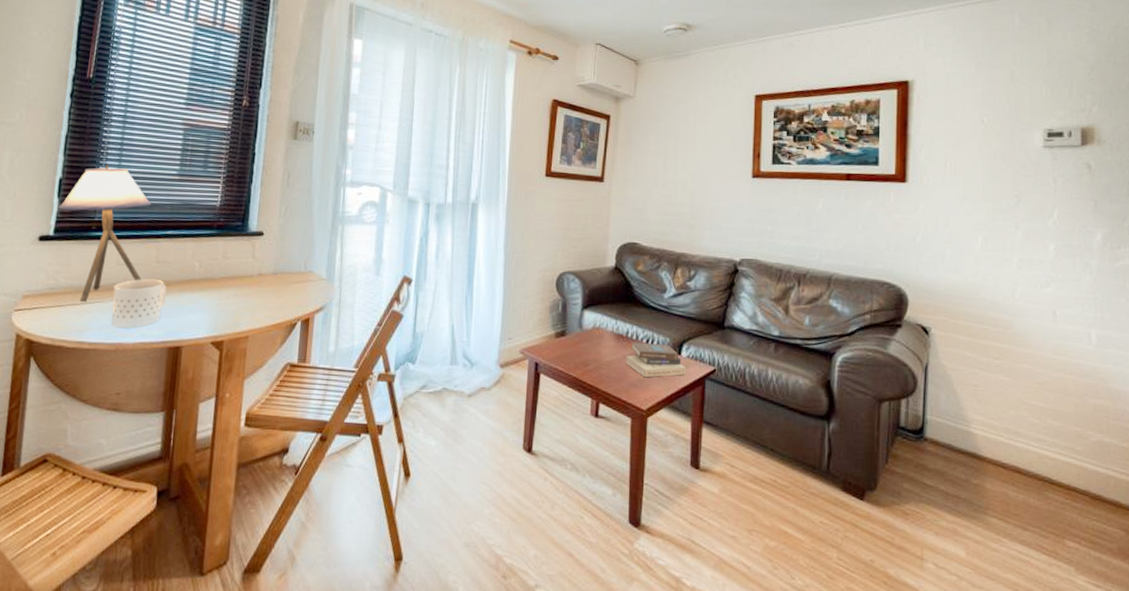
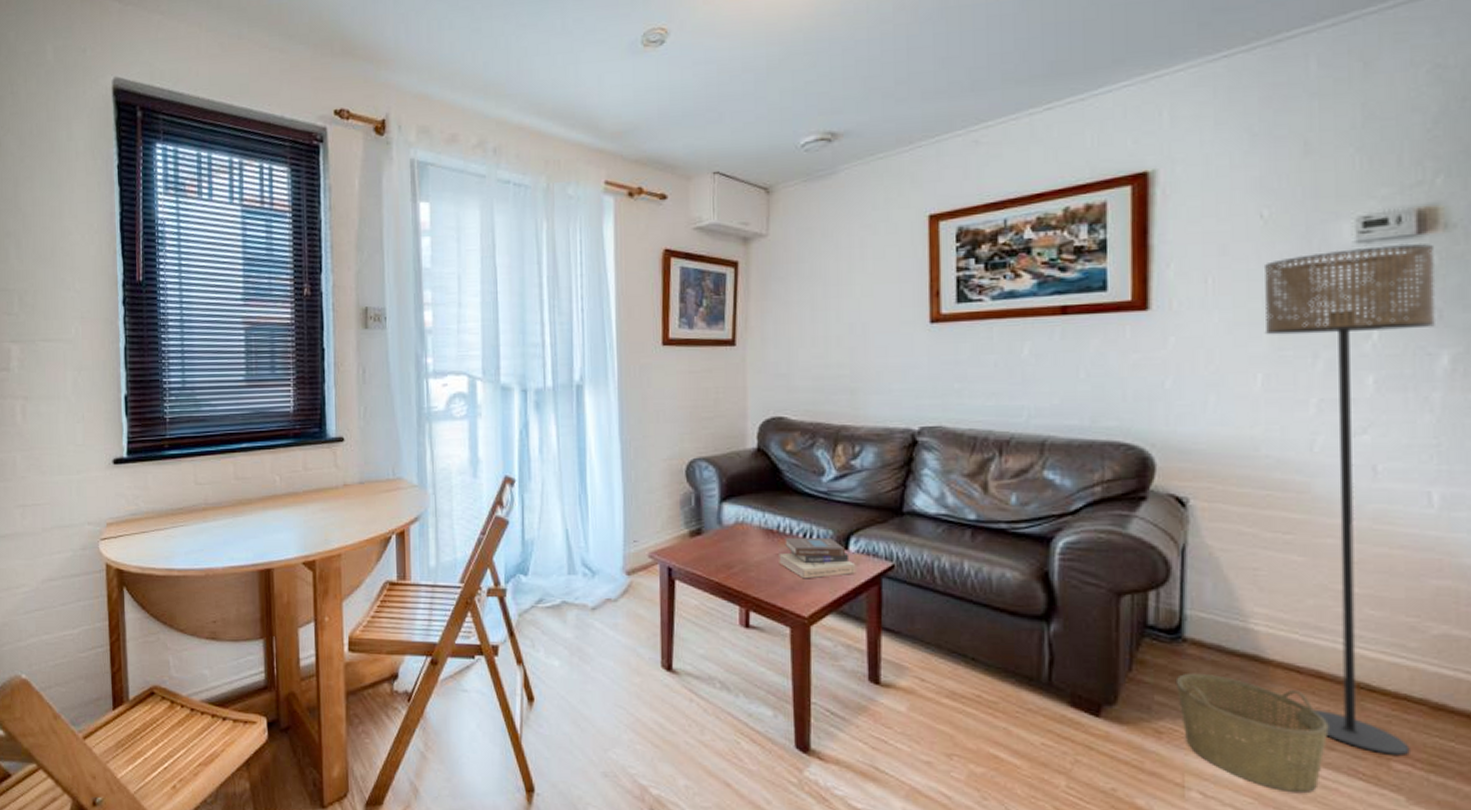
table lamp: present [57,164,152,302] -> none [127,375,222,526]
mug: present [111,278,167,328] -> none [195,497,250,552]
basket: none [918,466,1024,565] -> present [1175,673,1329,794]
floor lamp: none [983,151,1092,535] -> present [1263,242,1435,755]

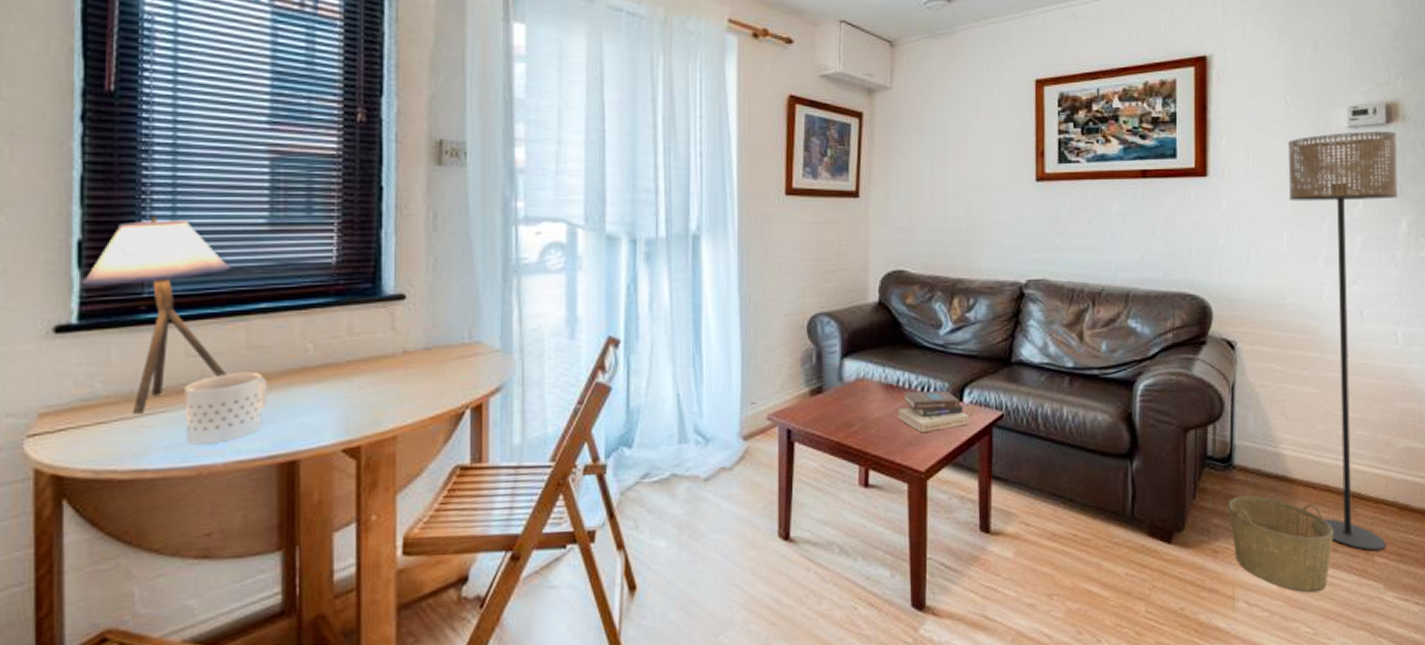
table lamp: none [127,375,222,526] -> present [80,215,231,414]
mug: none [195,497,250,552] -> present [184,371,268,445]

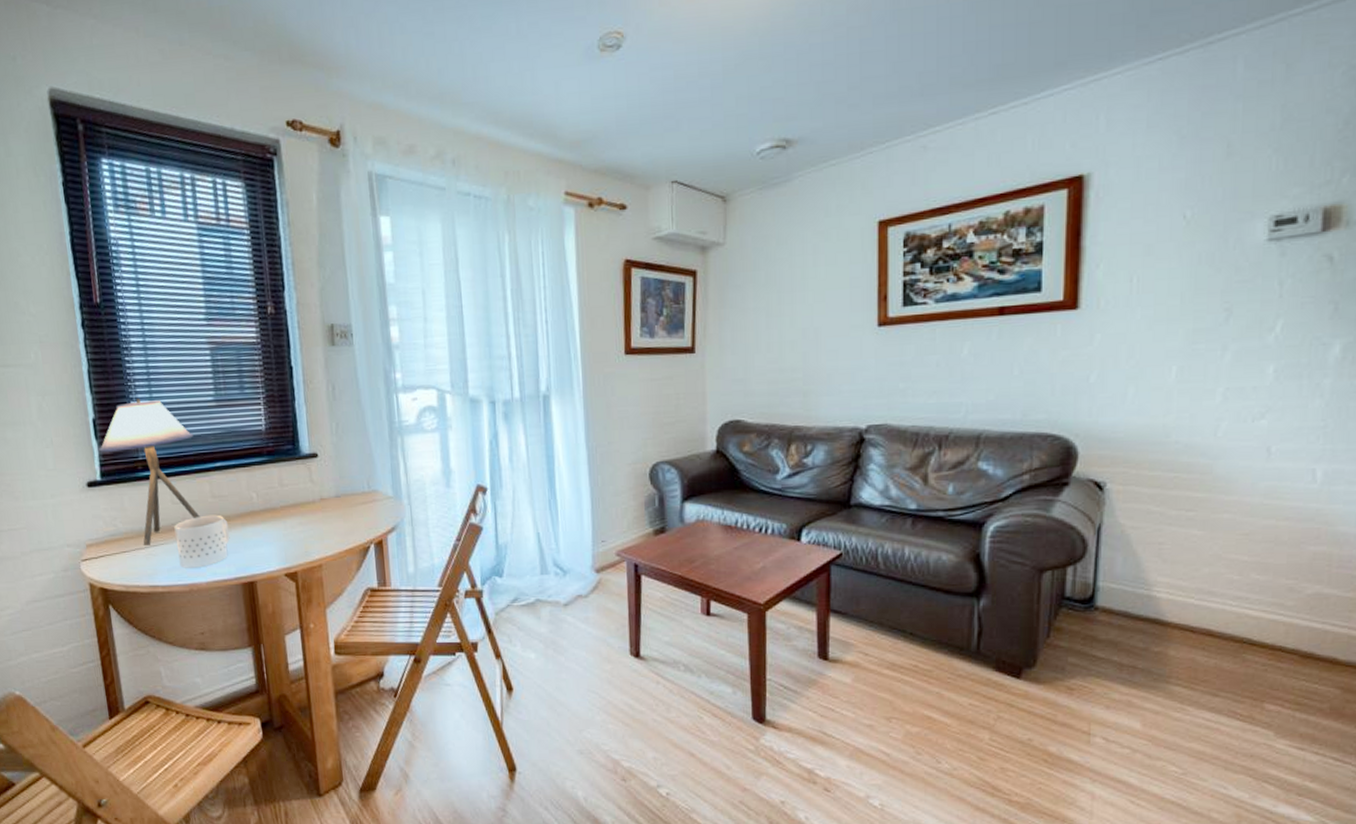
books: present [898,390,970,433] -> none [737,530,808,570]
basket: present [1227,495,1334,593] -> none [1087,636,1215,734]
floor lamp: present [1287,130,1398,551] -> none [1181,240,1335,698]

